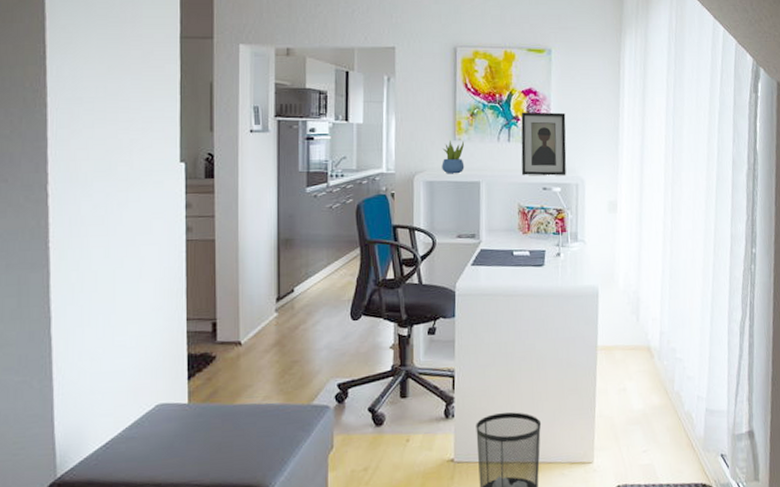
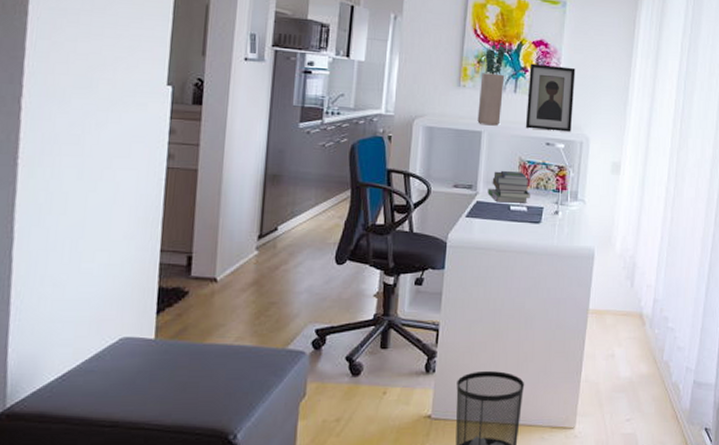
succulent plant: present [442,141,465,174] -> none [443,86,468,122]
vase: none [474,91,498,176] -> present [477,39,506,126]
books: none [490,217,532,249] -> present [487,170,530,203]

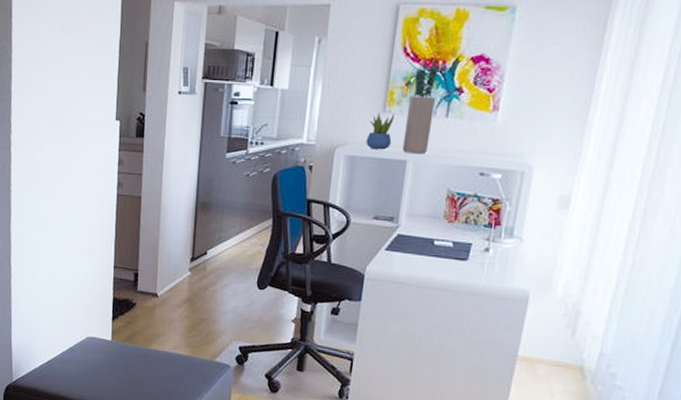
succulent plant: none [443,86,468,122] -> present [366,112,394,150]
books: present [487,170,530,203] -> none [410,202,458,238]
picture frame: present [525,63,576,132] -> none [456,83,522,160]

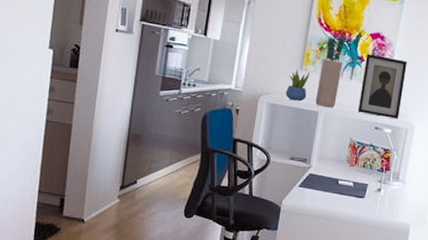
picture frame: none [456,83,522,160] -> present [357,54,407,119]

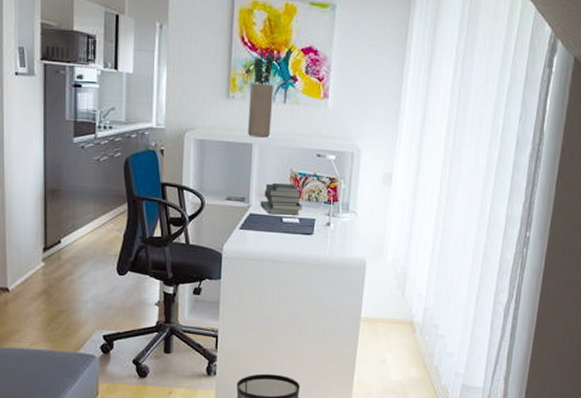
succulent plant: present [285,69,309,102] -> none [213,98,237,134]
books: none [319,148,357,179] -> present [260,182,302,215]
picture frame: present [357,54,407,119] -> none [295,72,346,143]

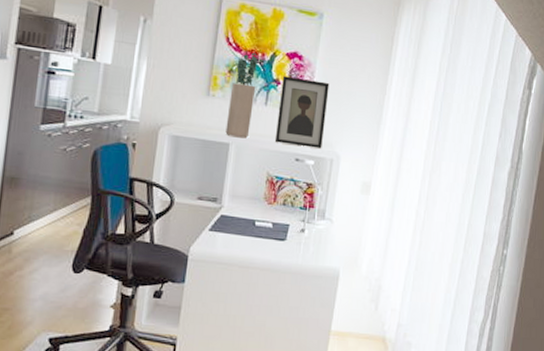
books: present [260,182,302,215] -> none [232,184,277,219]
picture frame: none [295,72,346,143] -> present [274,76,330,149]

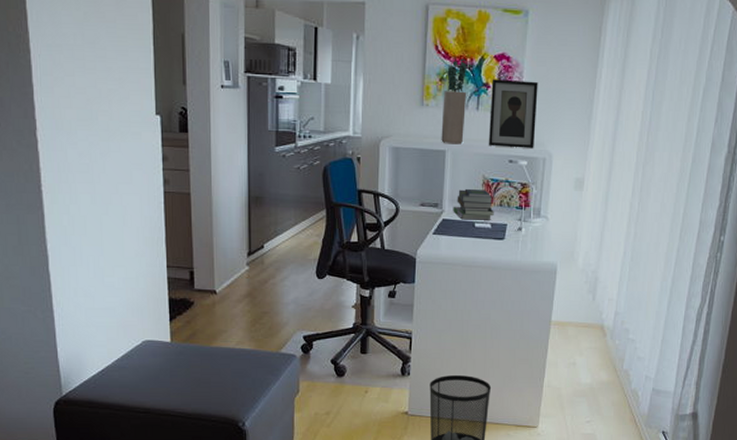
books: none [232,184,277,219] -> present [453,188,494,220]

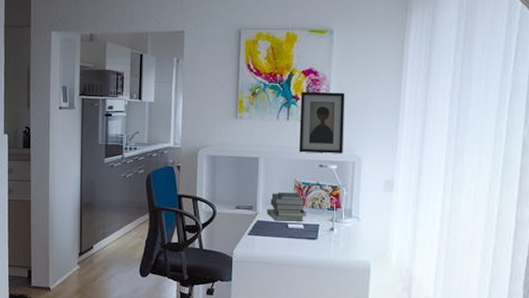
vase: present [441,54,468,144] -> none [254,71,278,152]

